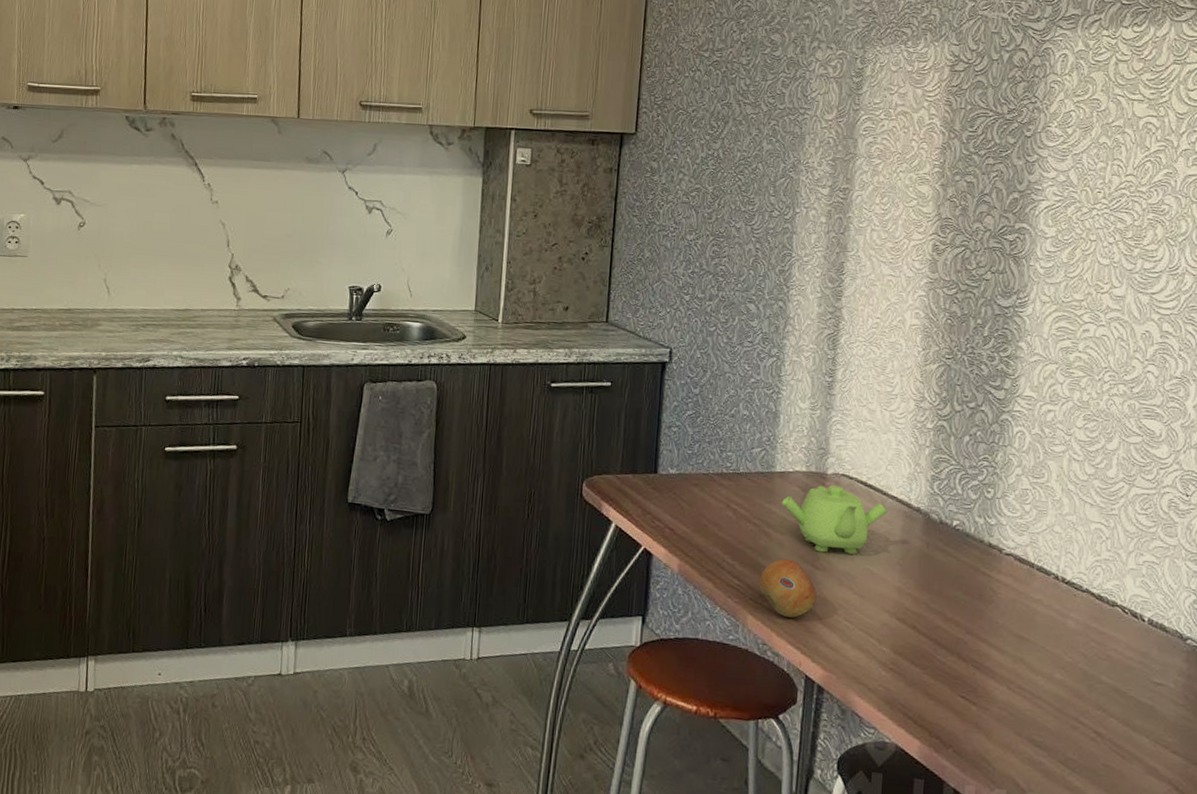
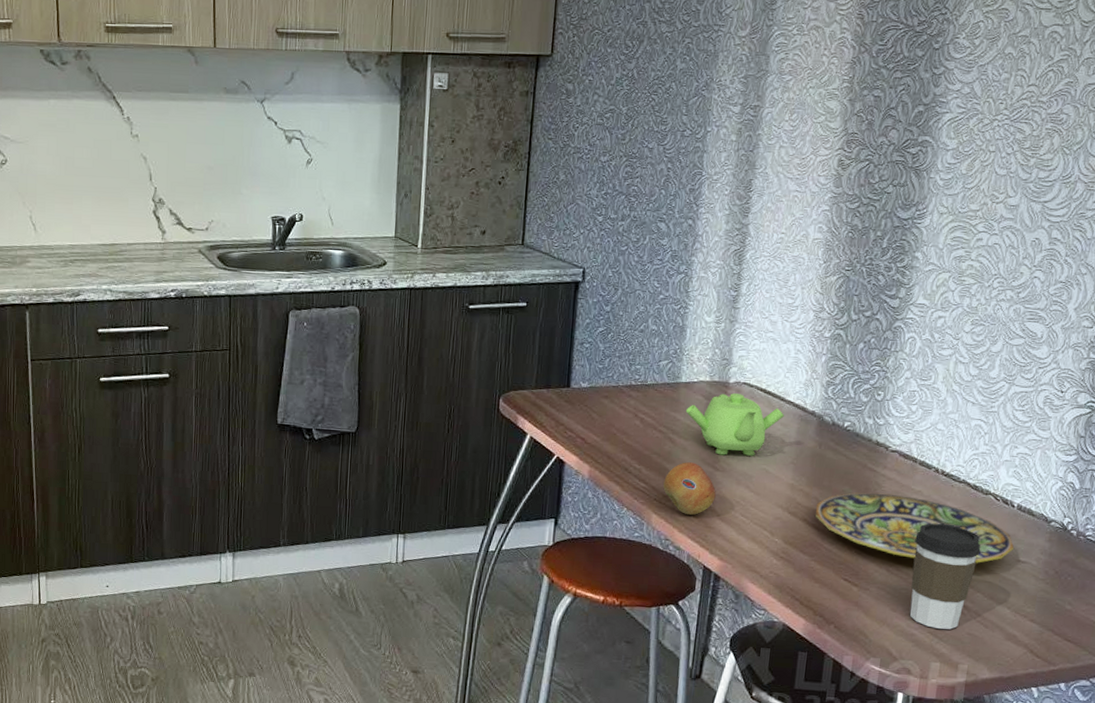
plate: none [926,599,1148,684] -> present [815,492,1014,563]
coffee cup: none [1036,635,1111,759] -> present [909,522,981,630]

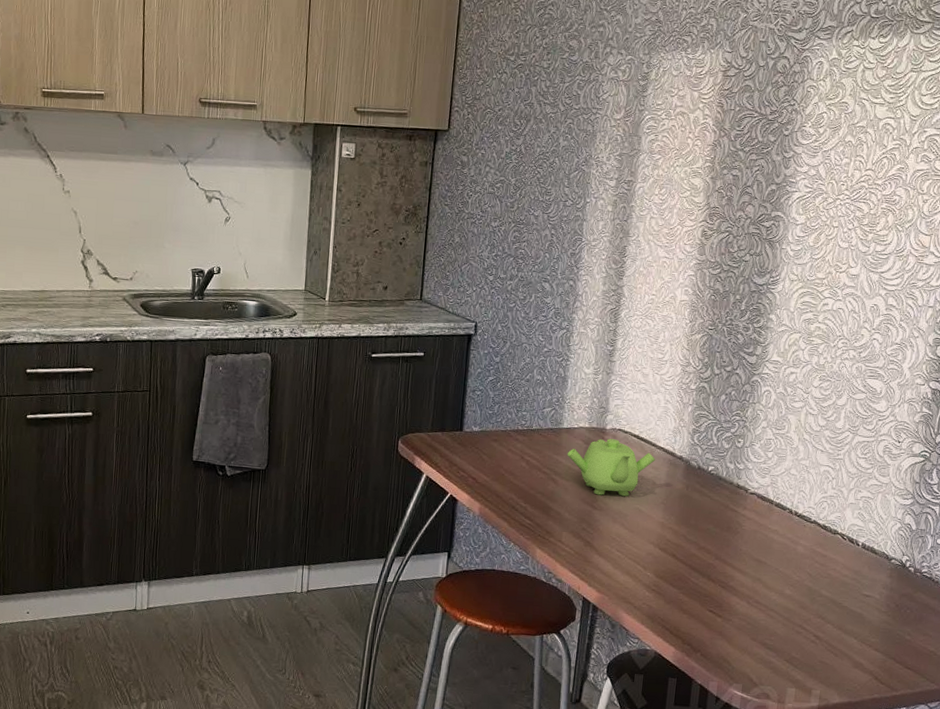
fruit: present [663,462,716,515] -> none [547,501,594,550]
plate: present [815,492,1014,563] -> none [683,531,859,597]
coffee cup: present [909,522,981,630] -> none [768,559,831,658]

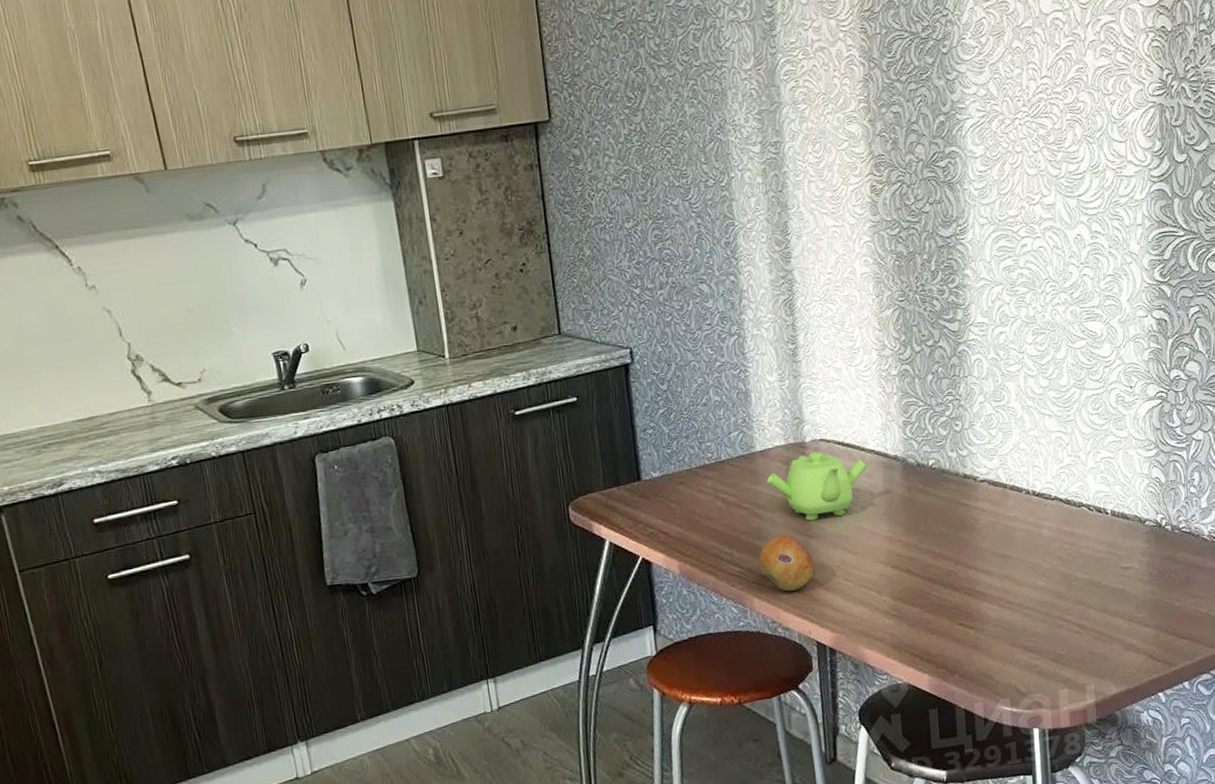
fruit: none [547,501,594,550] -> present [758,534,815,592]

